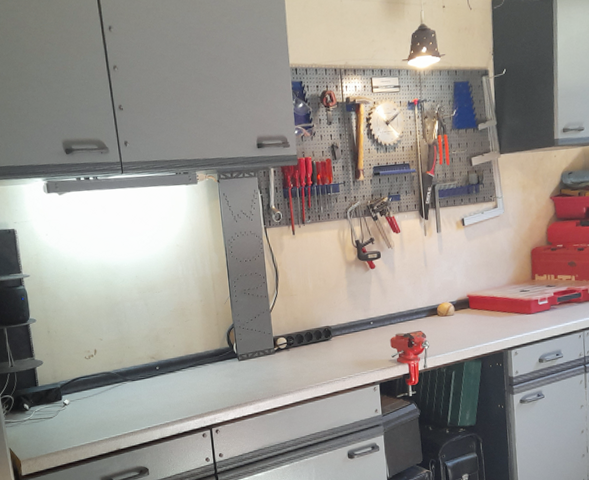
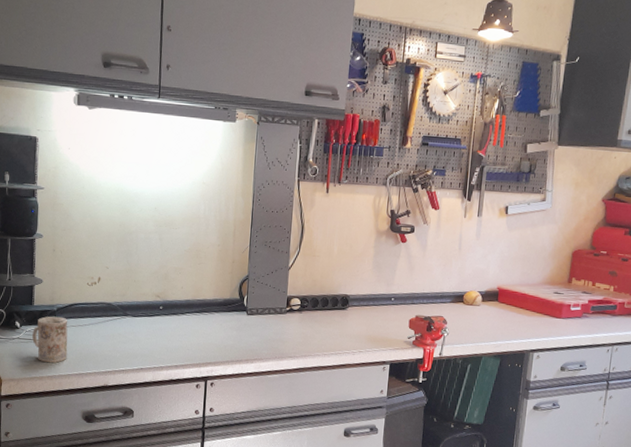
mug: none [41,392,78,437] -> present [32,316,68,363]

